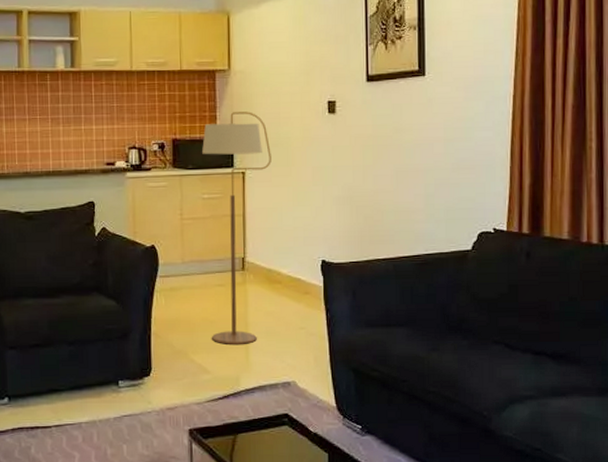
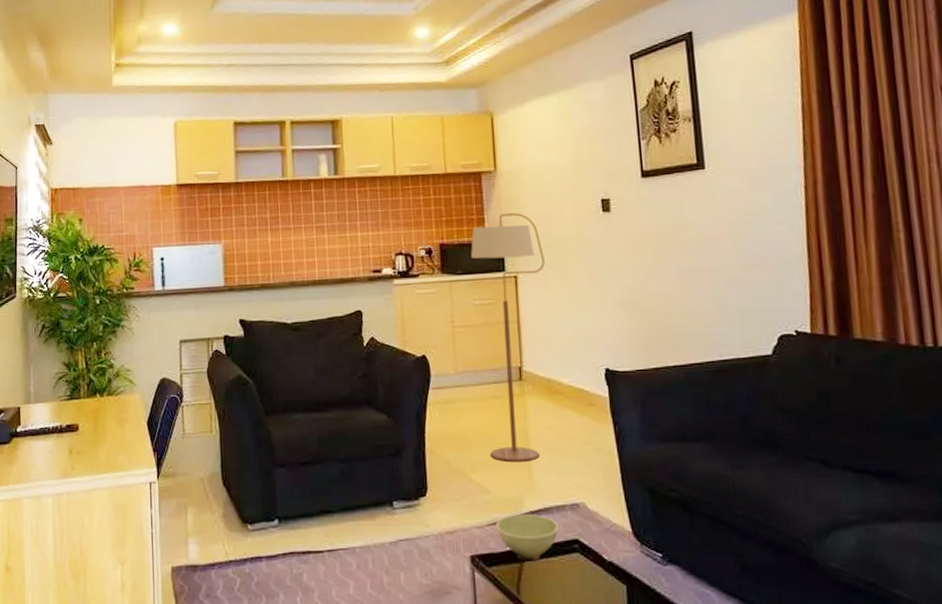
bowl: none [214,391,271,434] -> present [496,513,559,561]

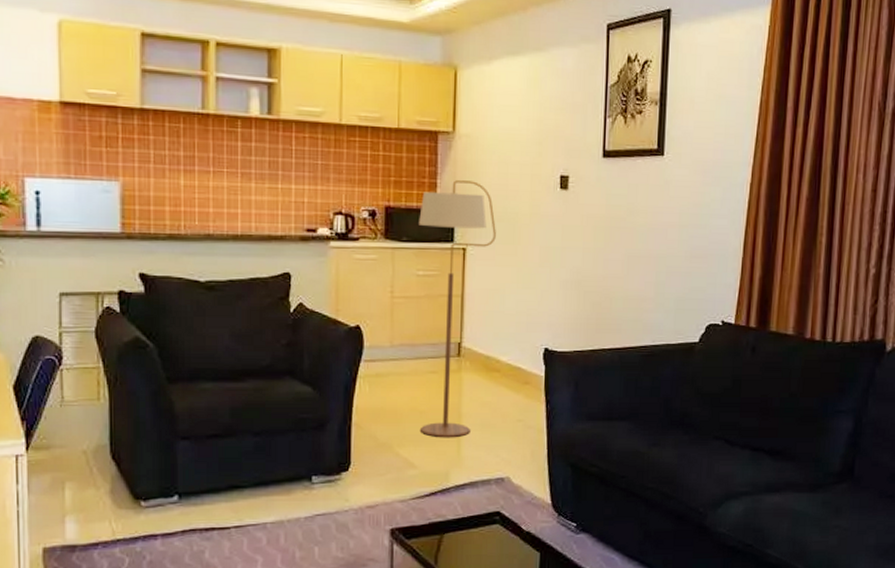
bowl: present [496,513,559,561] -> none [419,487,482,533]

